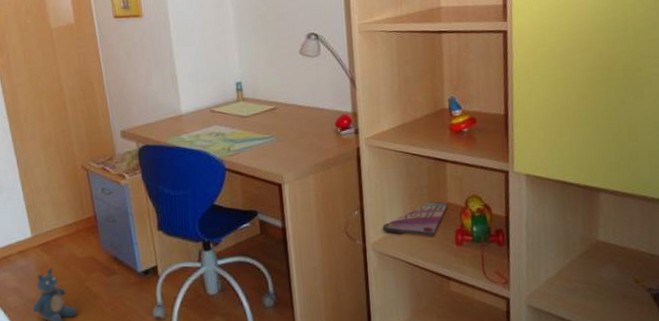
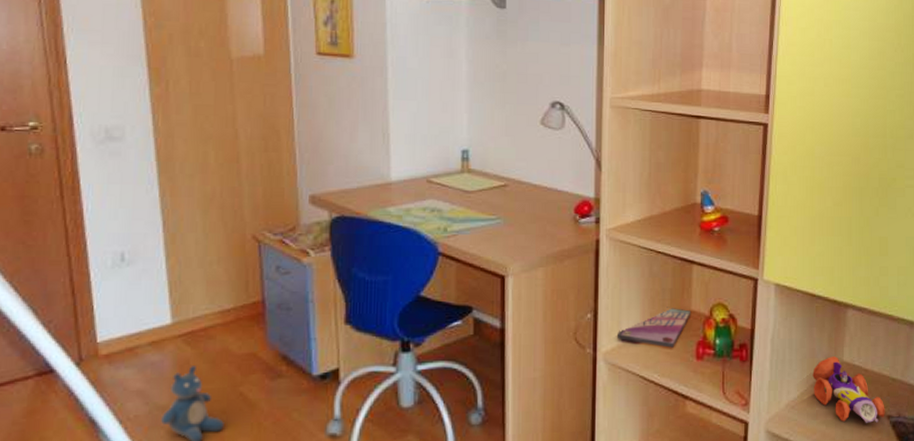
toy car: none [569,237,645,296] -> present [812,356,885,423]

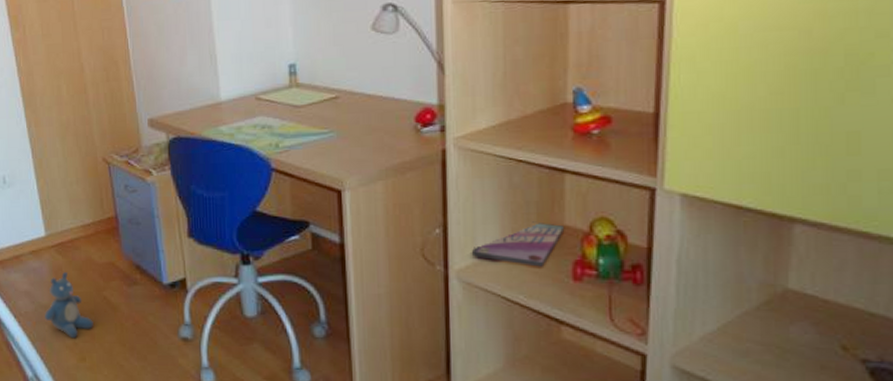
toy car: present [812,356,885,423] -> none [740,283,858,367]

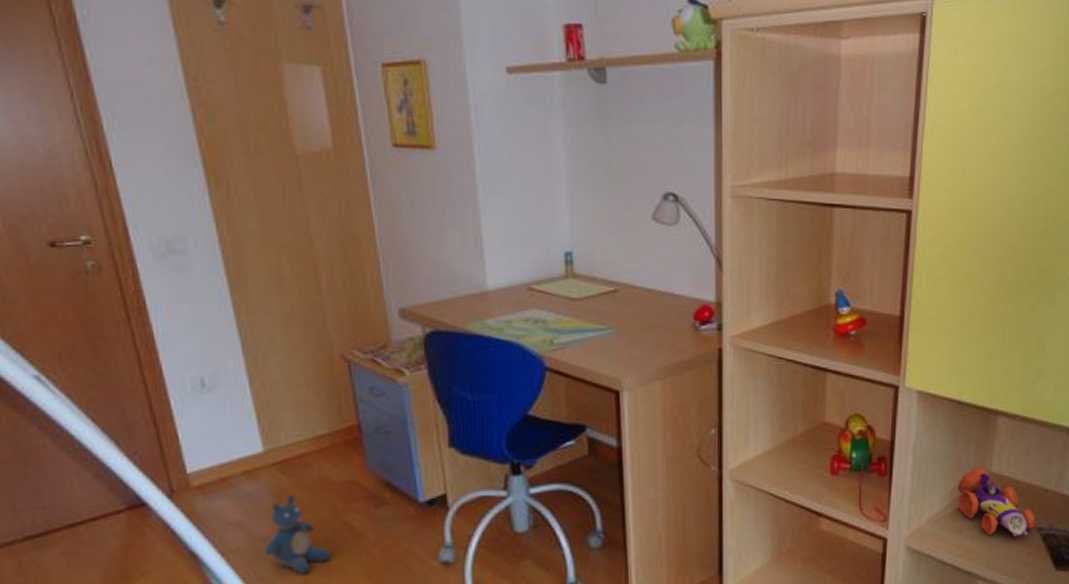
video game case: present [471,221,565,267] -> none [743,419,825,463]
toy car: none [740,283,858,367] -> present [957,467,1036,536]

